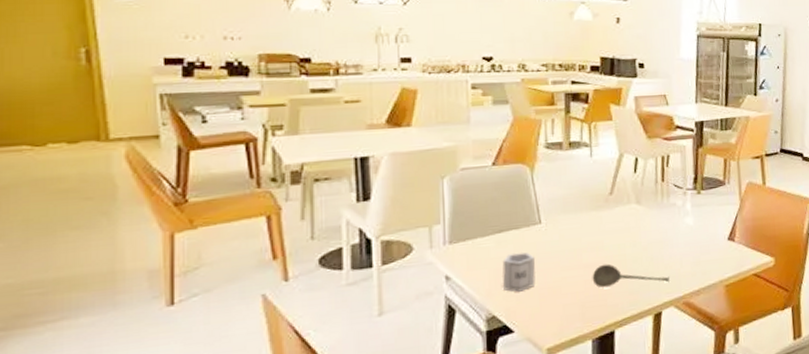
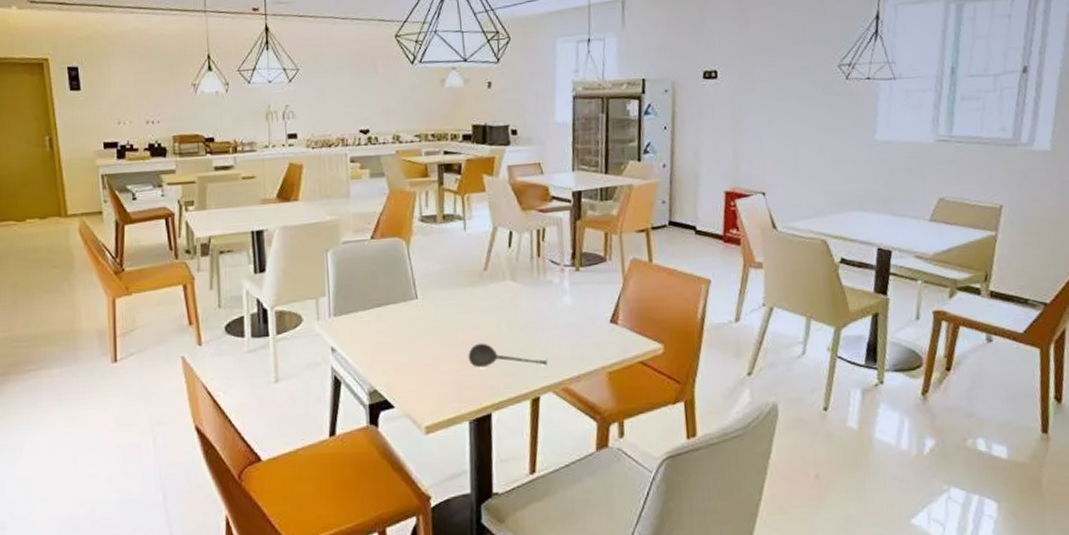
cup: present [502,252,536,292] -> none [382,328,414,367]

